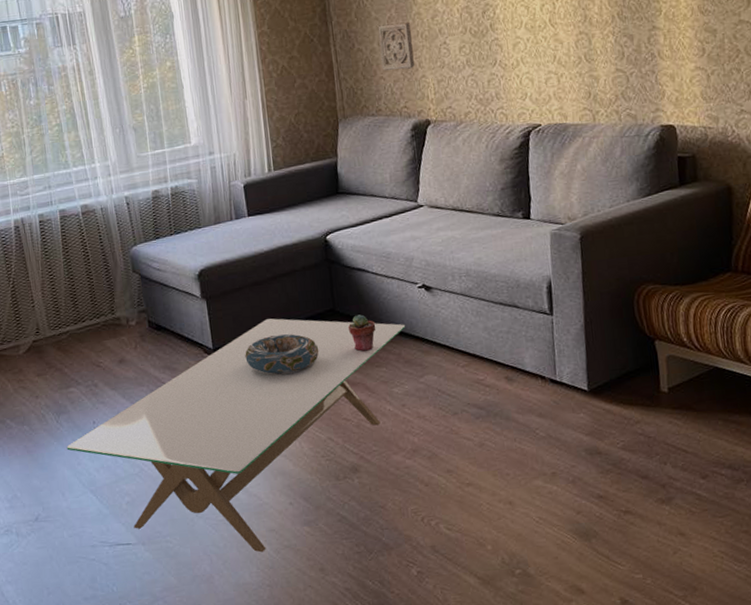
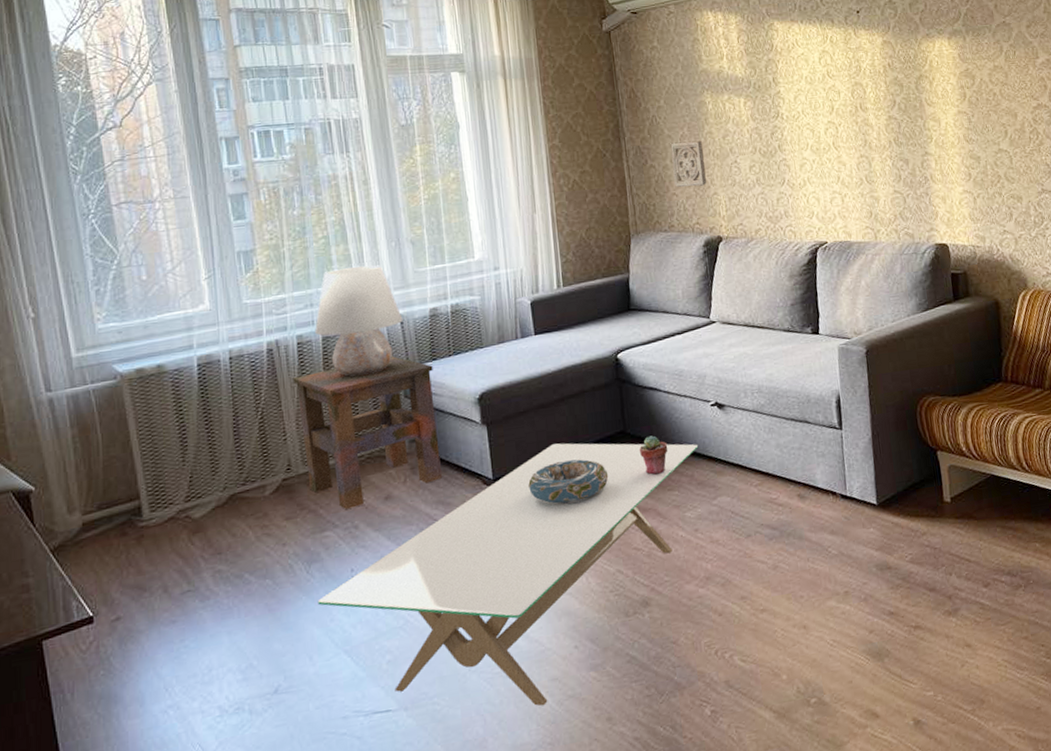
side table: none [37,234,168,370] -> present [293,356,442,510]
table lamp: none [53,150,129,253] -> present [315,265,403,377]

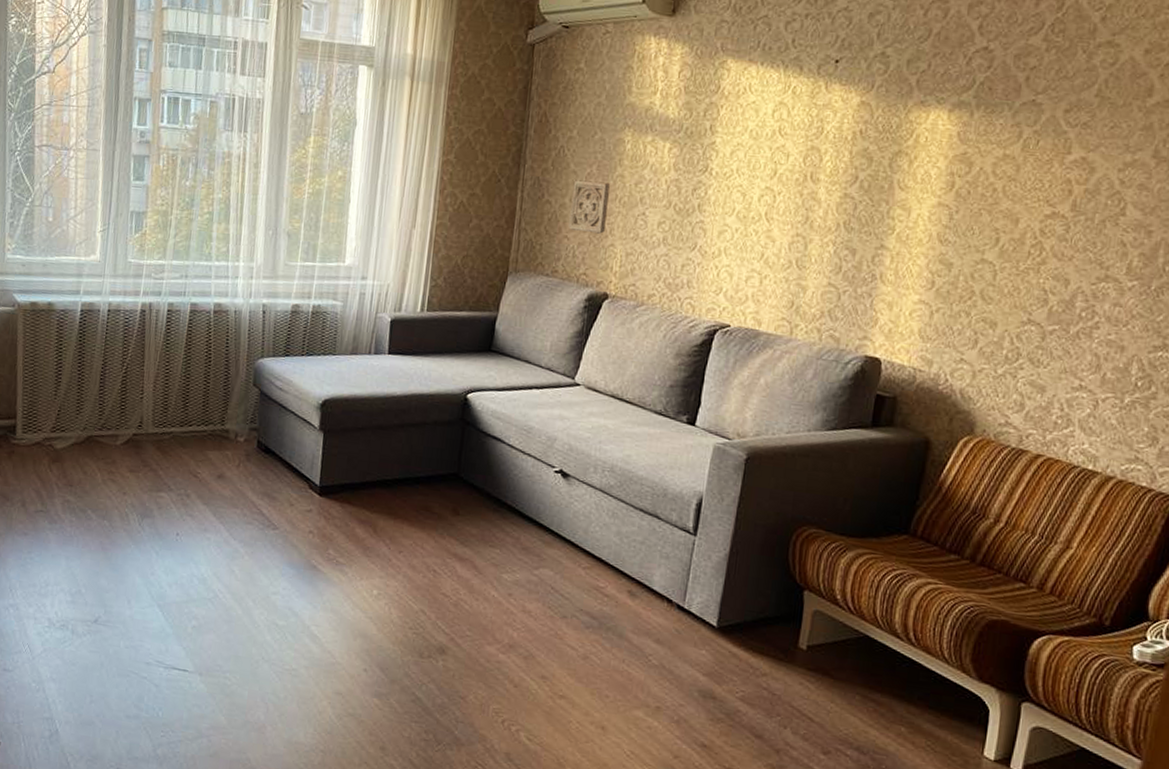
side table: present [293,356,442,510] -> none [154,341,285,478]
table lamp: present [315,265,403,377] -> none [185,246,266,356]
coffee table: present [317,443,699,706] -> none [143,468,532,715]
decorative bowl: present [528,459,609,505] -> none [351,485,432,532]
potted succulent: present [639,436,668,475] -> none [468,485,500,528]

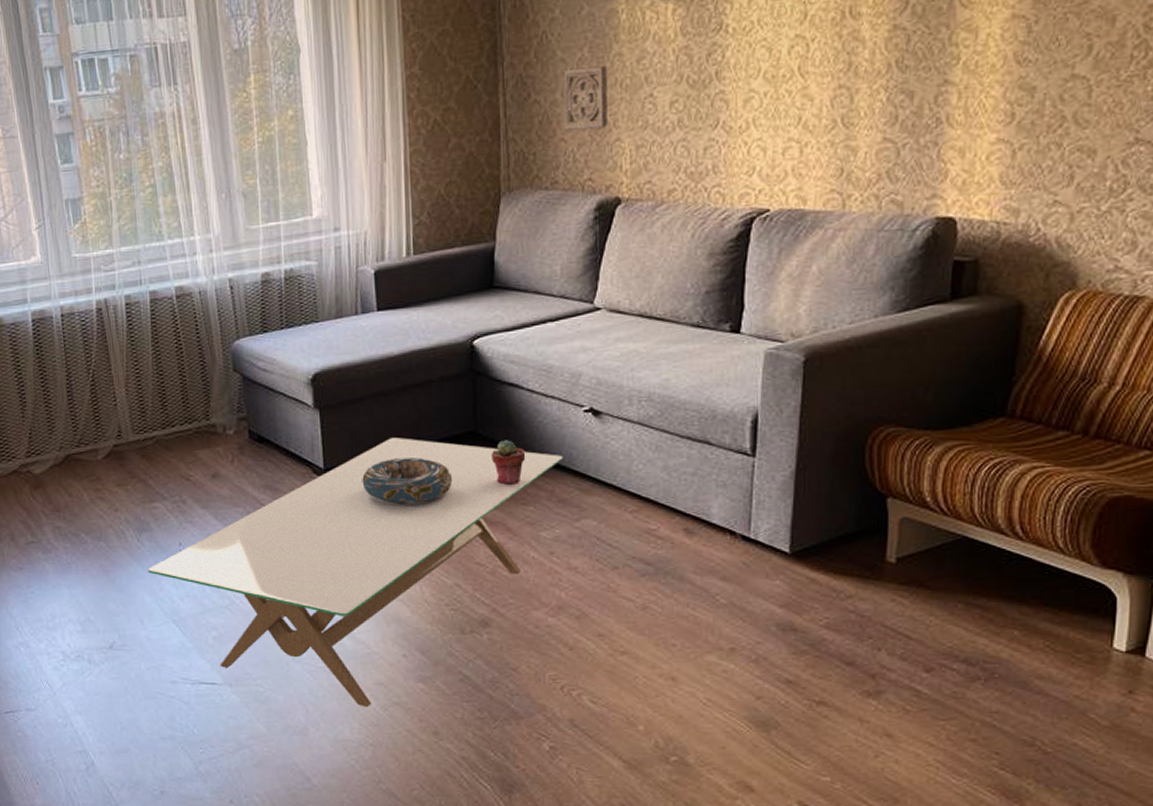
coffee table: none [143,468,532,715] -> present [147,437,564,708]
decorative bowl: none [351,485,432,532] -> present [362,457,453,506]
potted succulent: none [468,485,500,528] -> present [490,440,526,485]

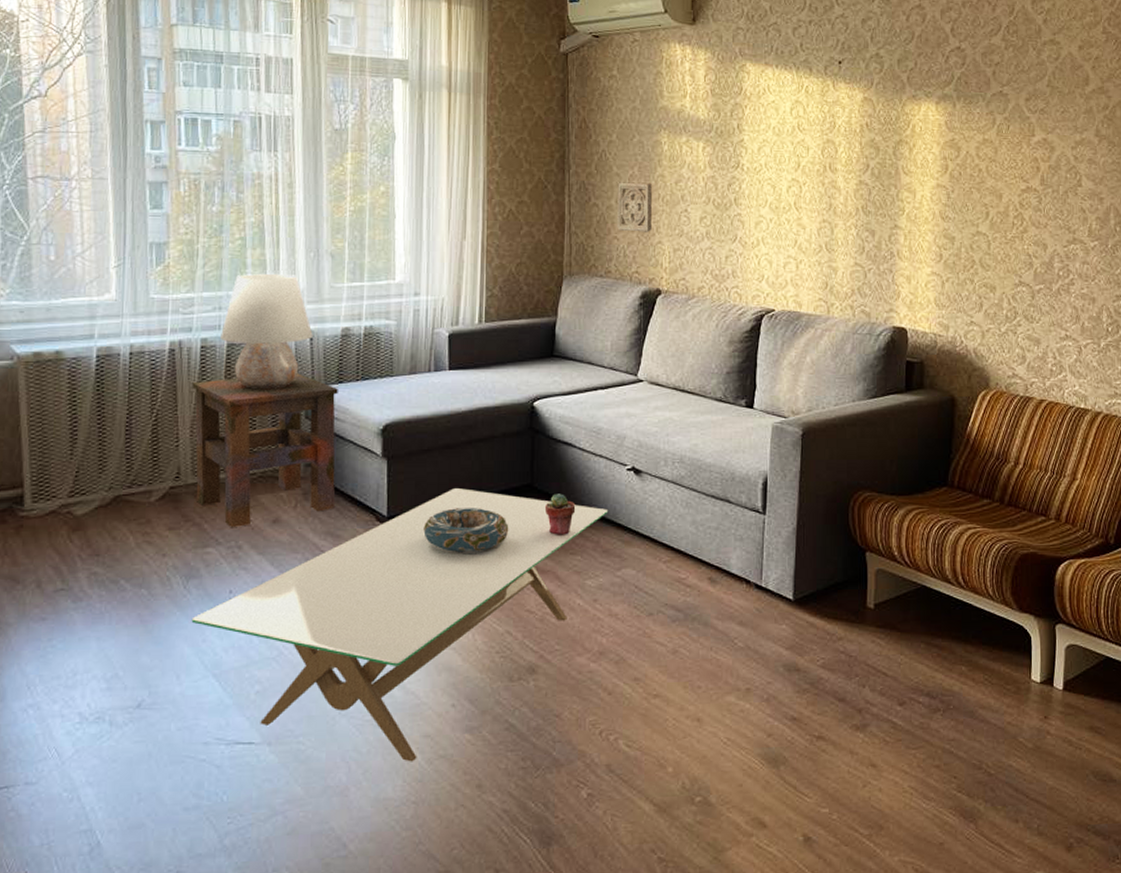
side table: none [122,325,270,484] -> present [192,373,338,528]
table lamp: none [142,220,233,345] -> present [220,273,313,390]

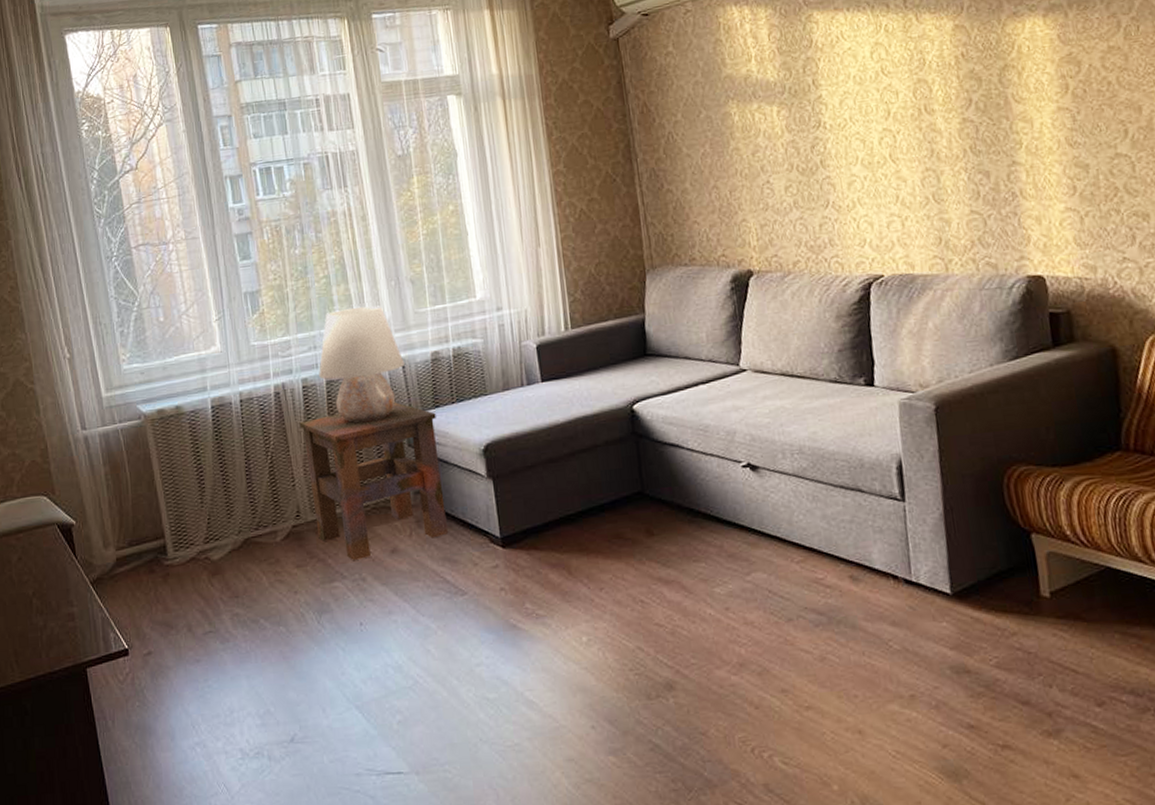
coffee table: present [191,488,609,762] -> none [328,502,728,787]
decorative bowl: present [423,507,509,555] -> none [538,520,626,570]
potted succulent: present [544,493,576,535] -> none [659,498,693,543]
wall ornament: present [617,182,652,232] -> none [690,158,733,214]

